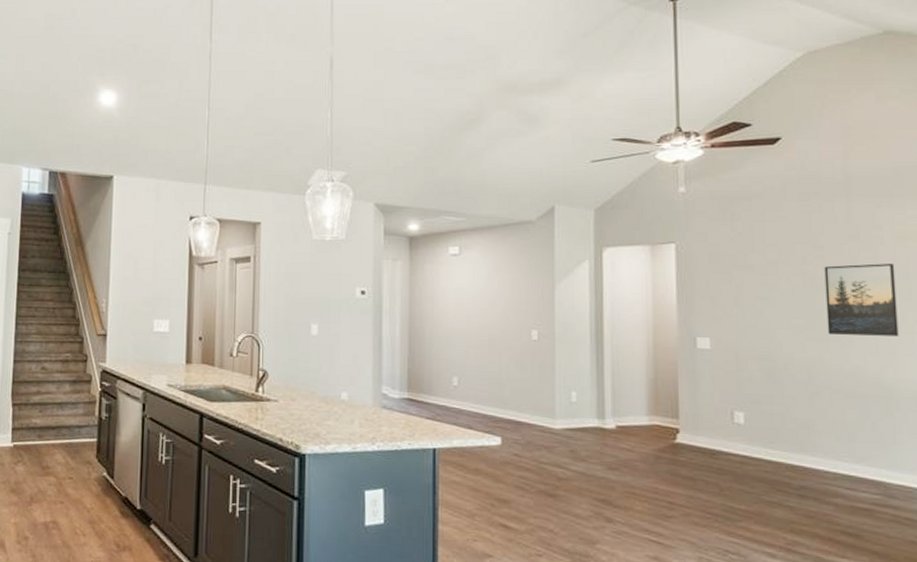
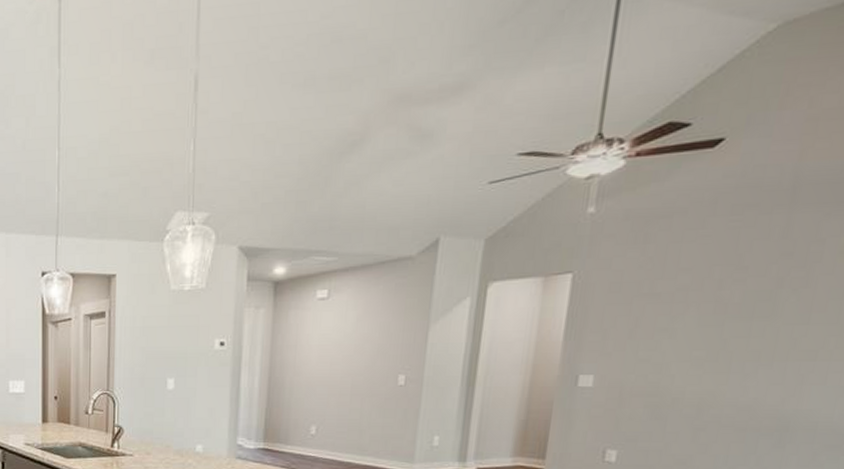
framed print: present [824,263,899,337] -> none [730,283,829,365]

